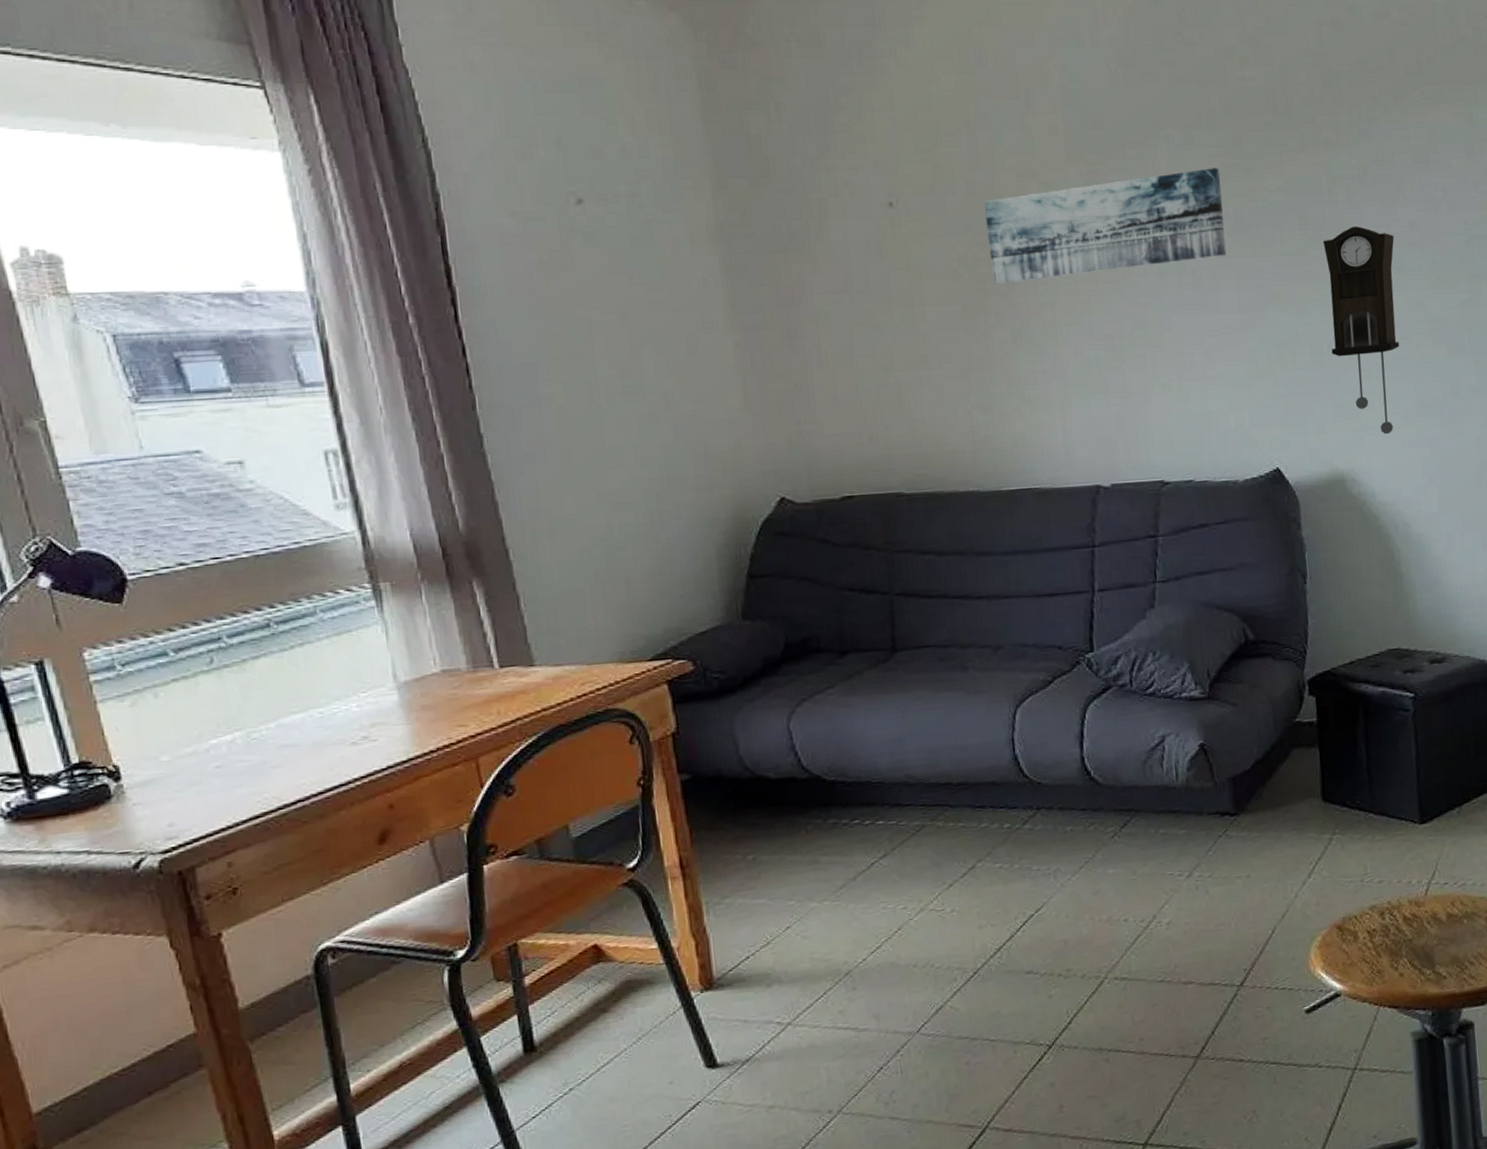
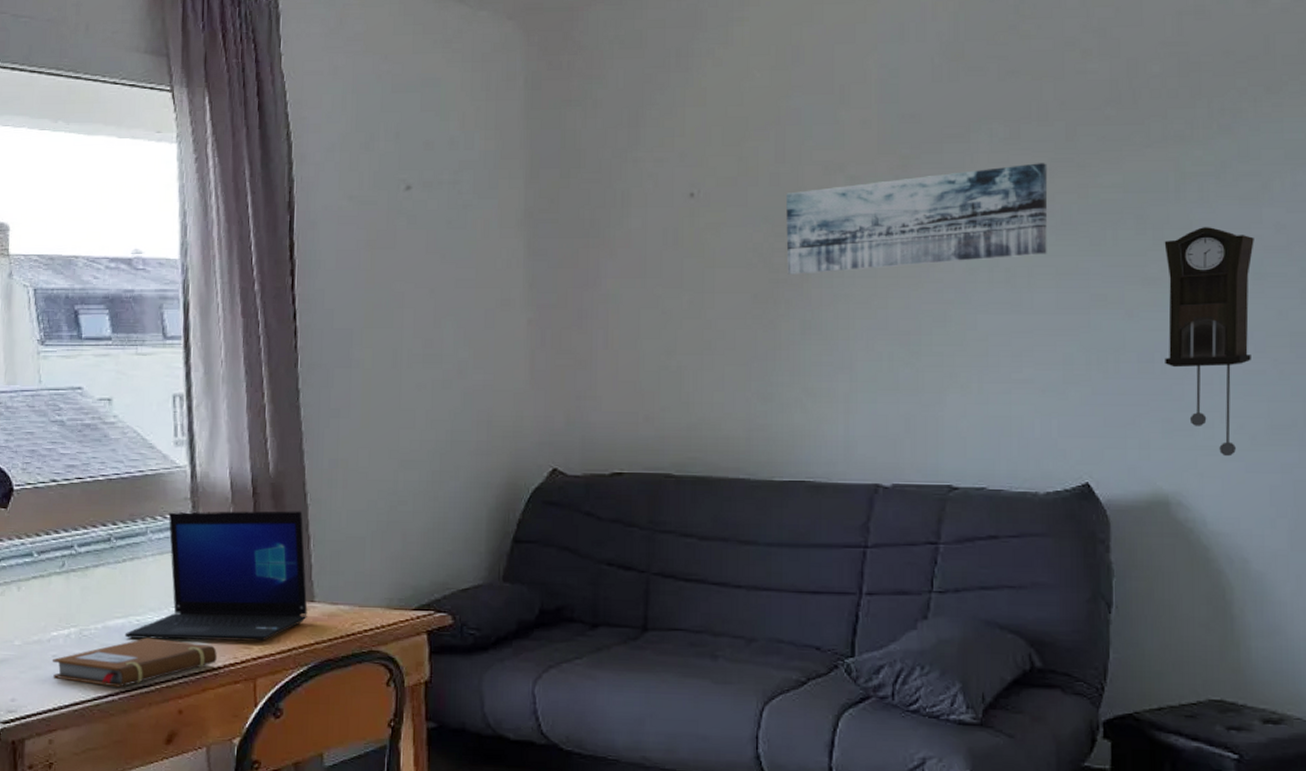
notebook: none [215,728,427,793] -> present [52,637,217,688]
laptop: none [306,569,529,734] -> present [124,511,308,642]

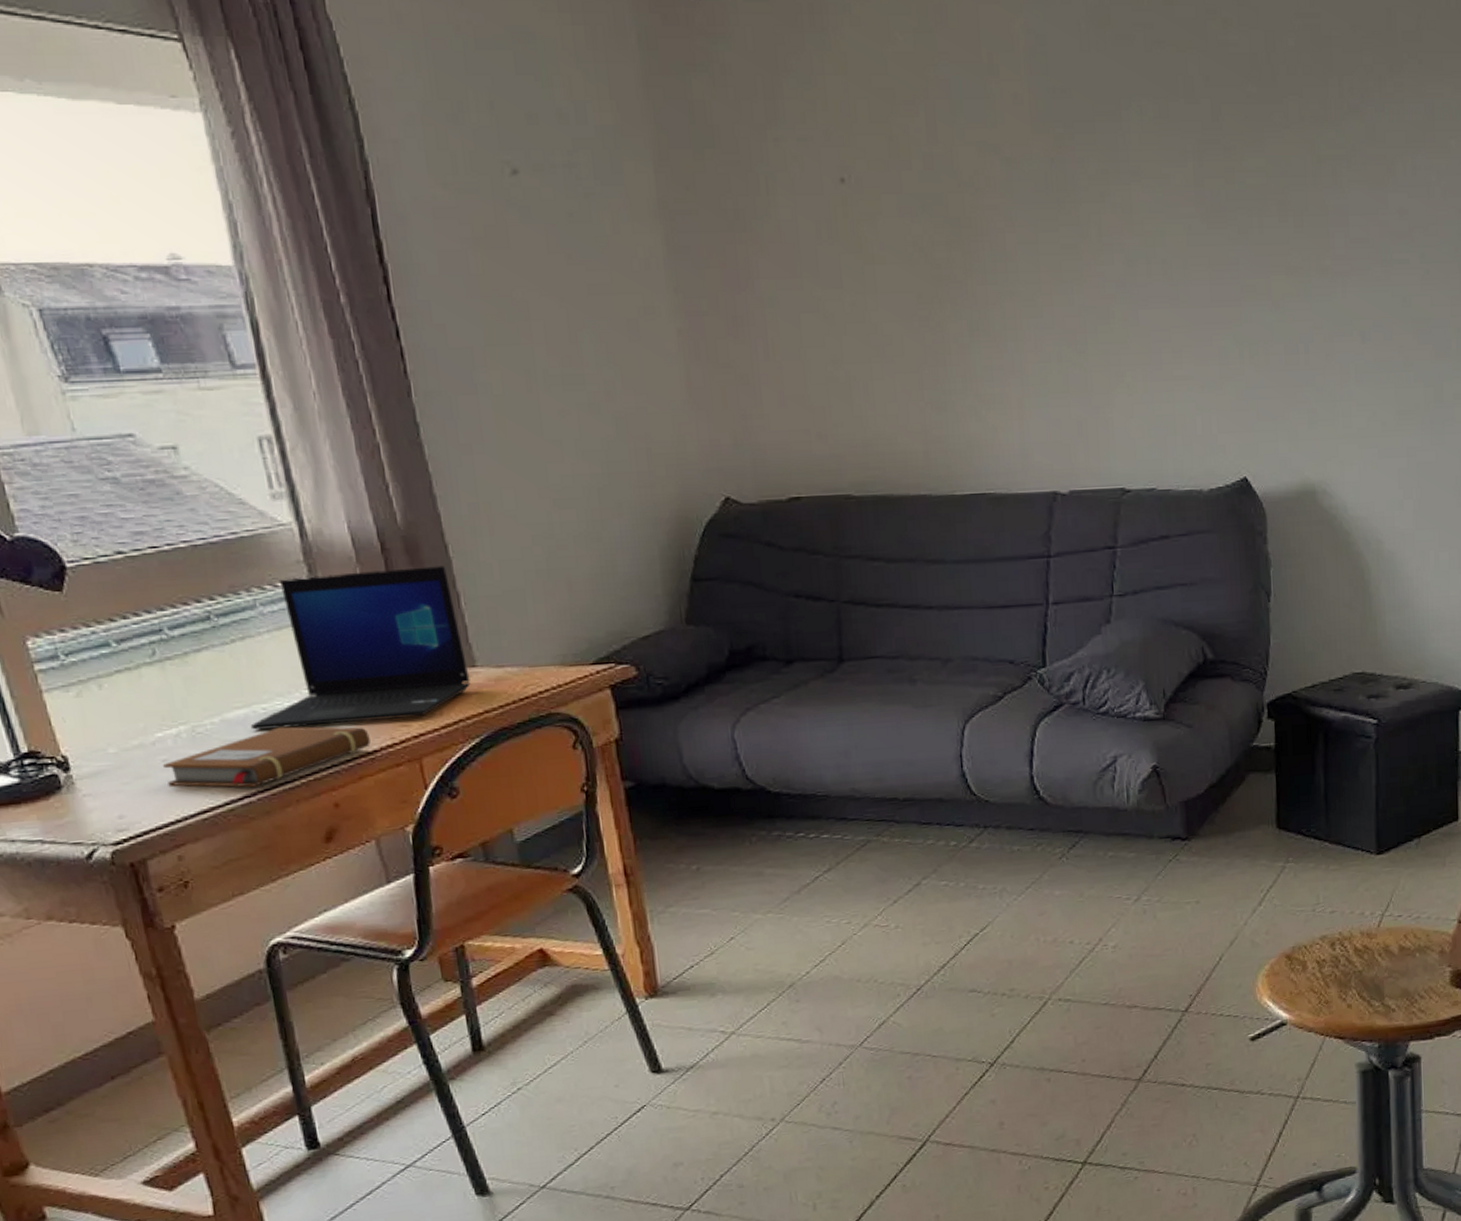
wall art: present [786,163,1048,274] -> none [942,145,1200,271]
pendulum clock: present [1164,227,1254,457] -> none [1304,213,1382,444]

